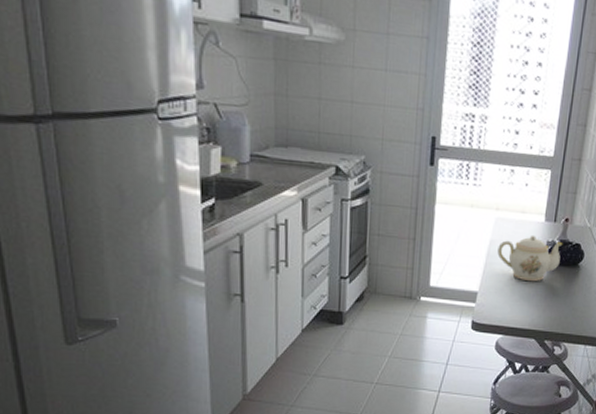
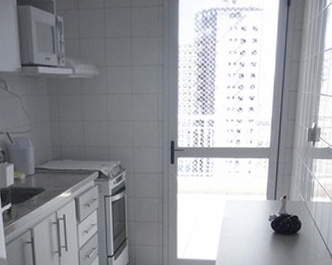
teapot: present [497,235,563,282] -> none [230,211,283,250]

